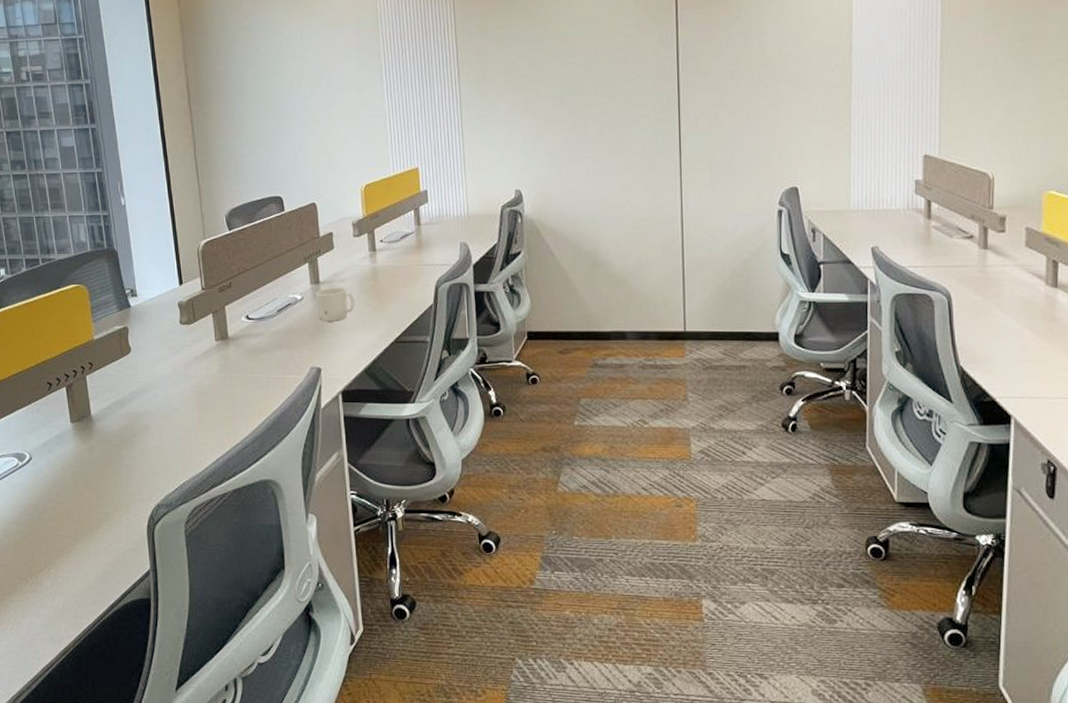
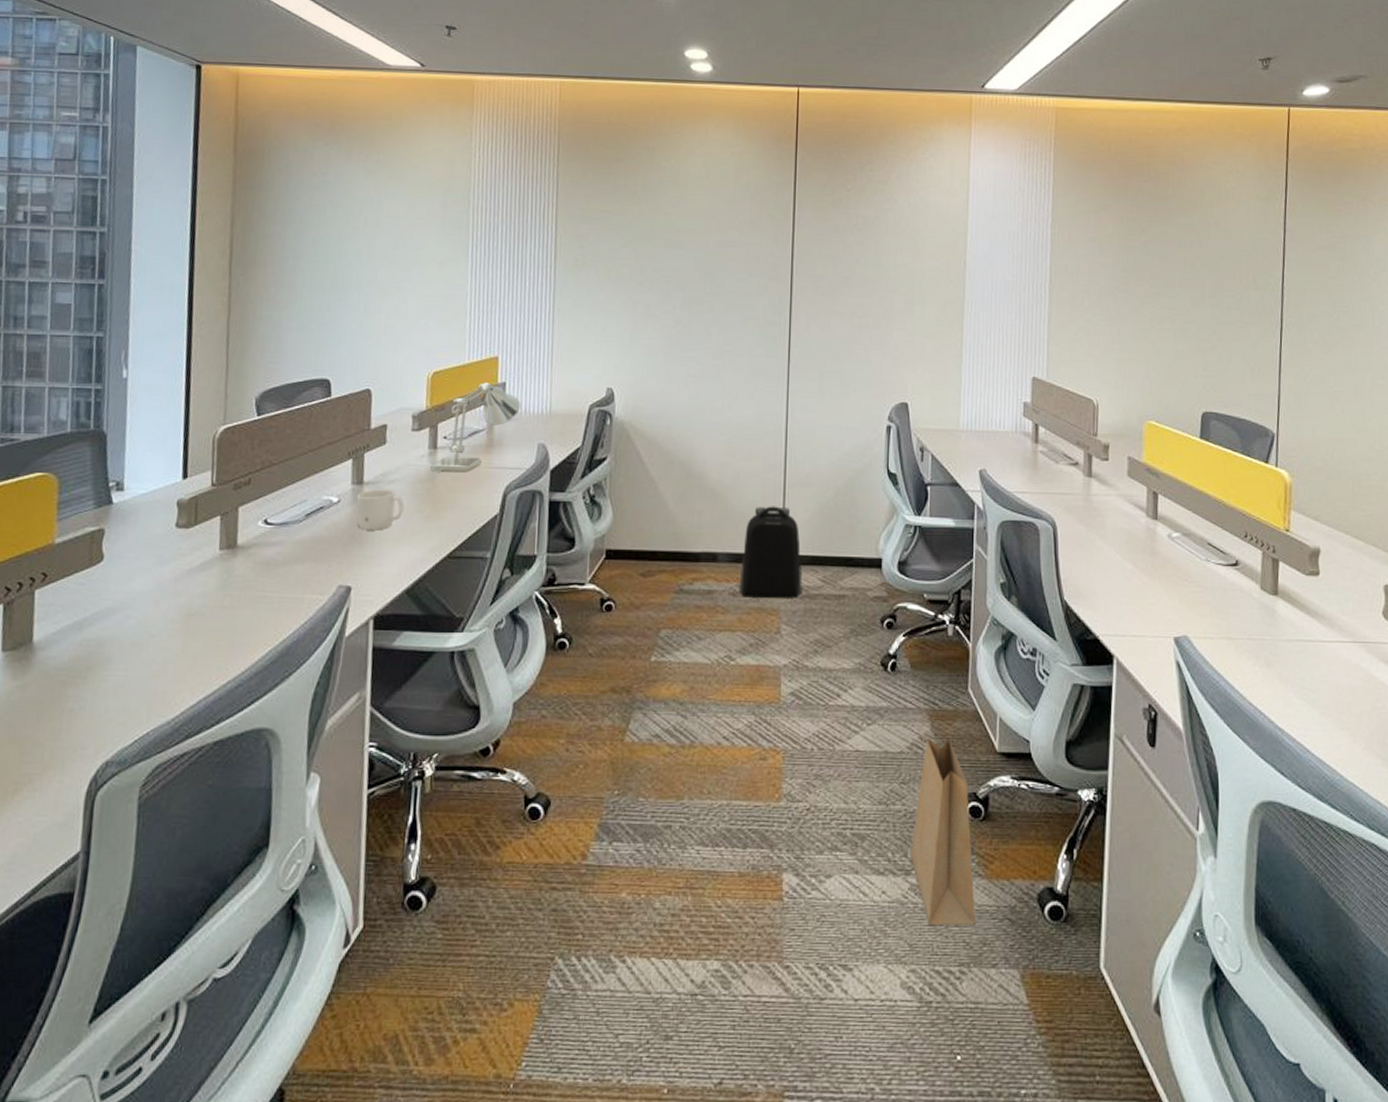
desk lamp: none [372,191,442,272] -> present [430,382,521,473]
backpack: none [647,288,705,370] -> present [739,506,803,598]
paper bag: none [817,490,879,646] -> present [911,739,975,925]

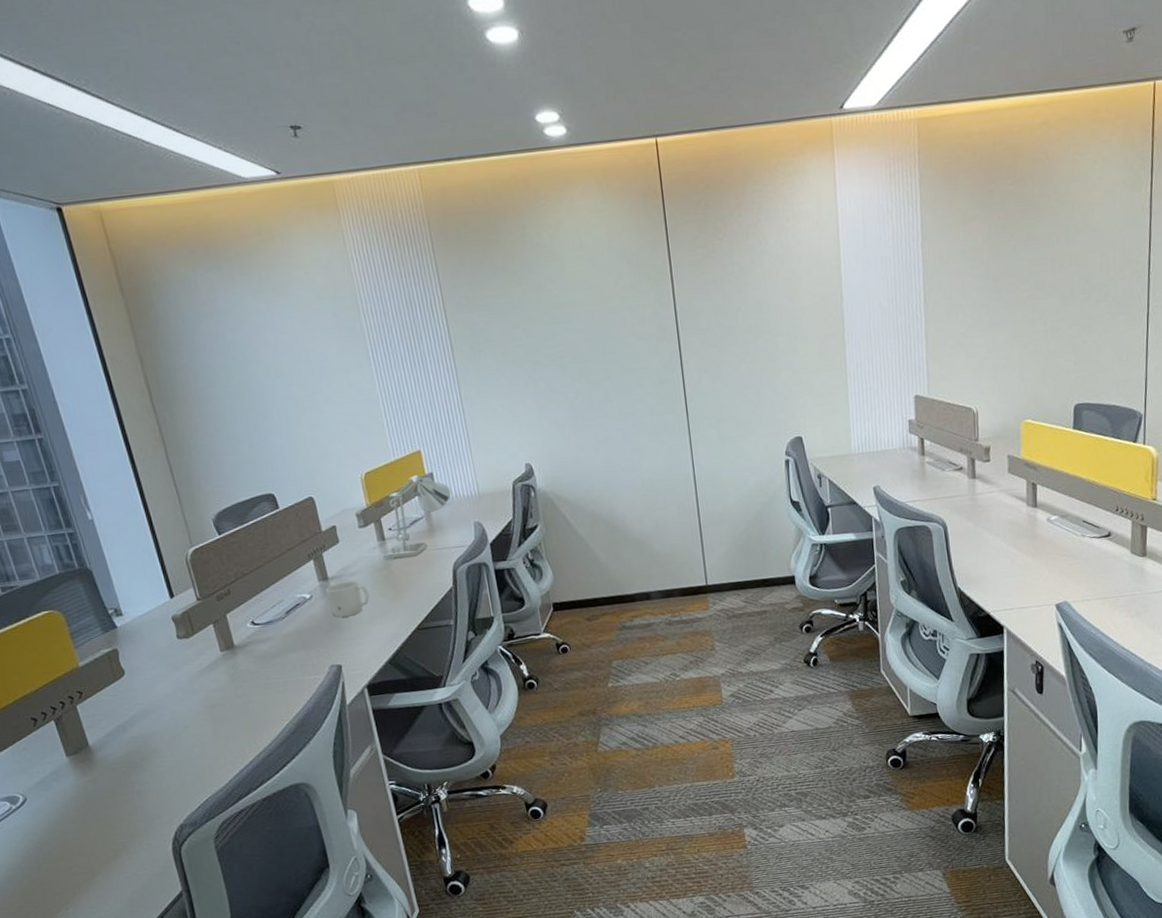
backpack: present [739,506,803,598] -> none [671,545,729,625]
paper bag: present [911,739,975,925] -> none [845,712,903,849]

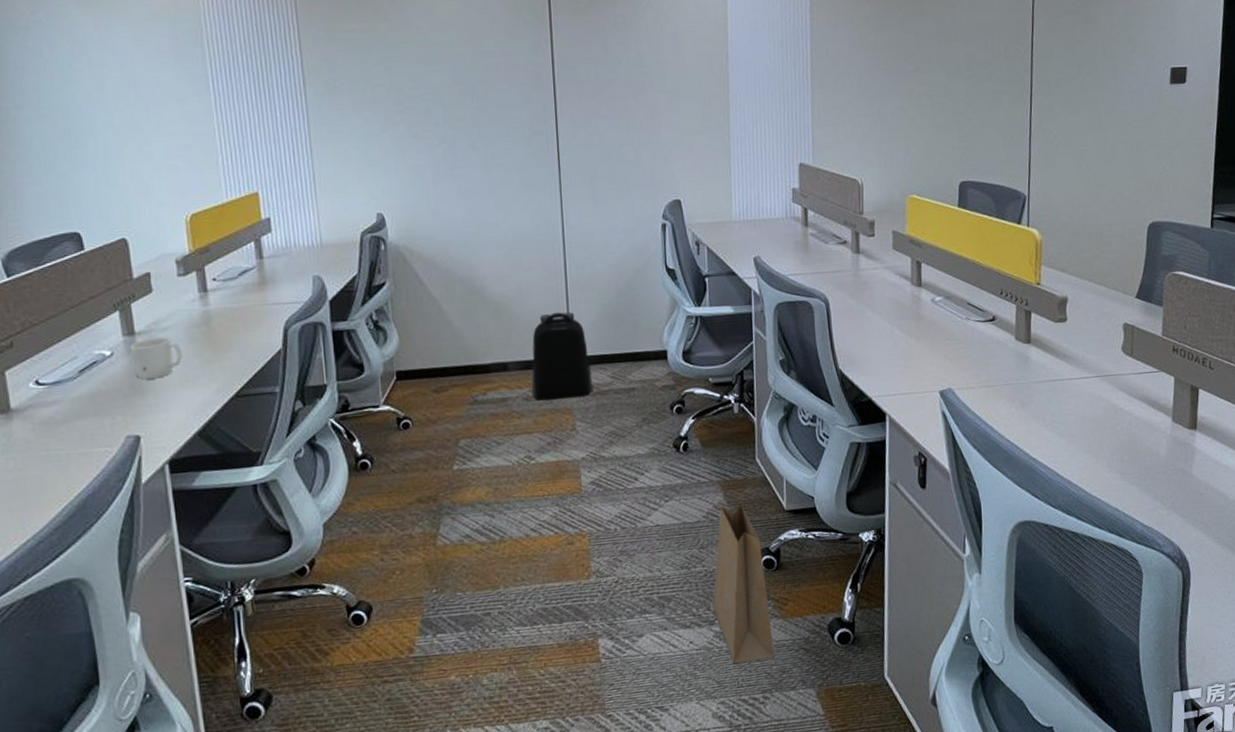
desk lamp: present [383,475,451,561] -> none [203,220,289,316]
backpack: none [671,545,729,625] -> present [531,312,593,401]
paper bag: none [845,712,903,849] -> present [713,505,774,663]

